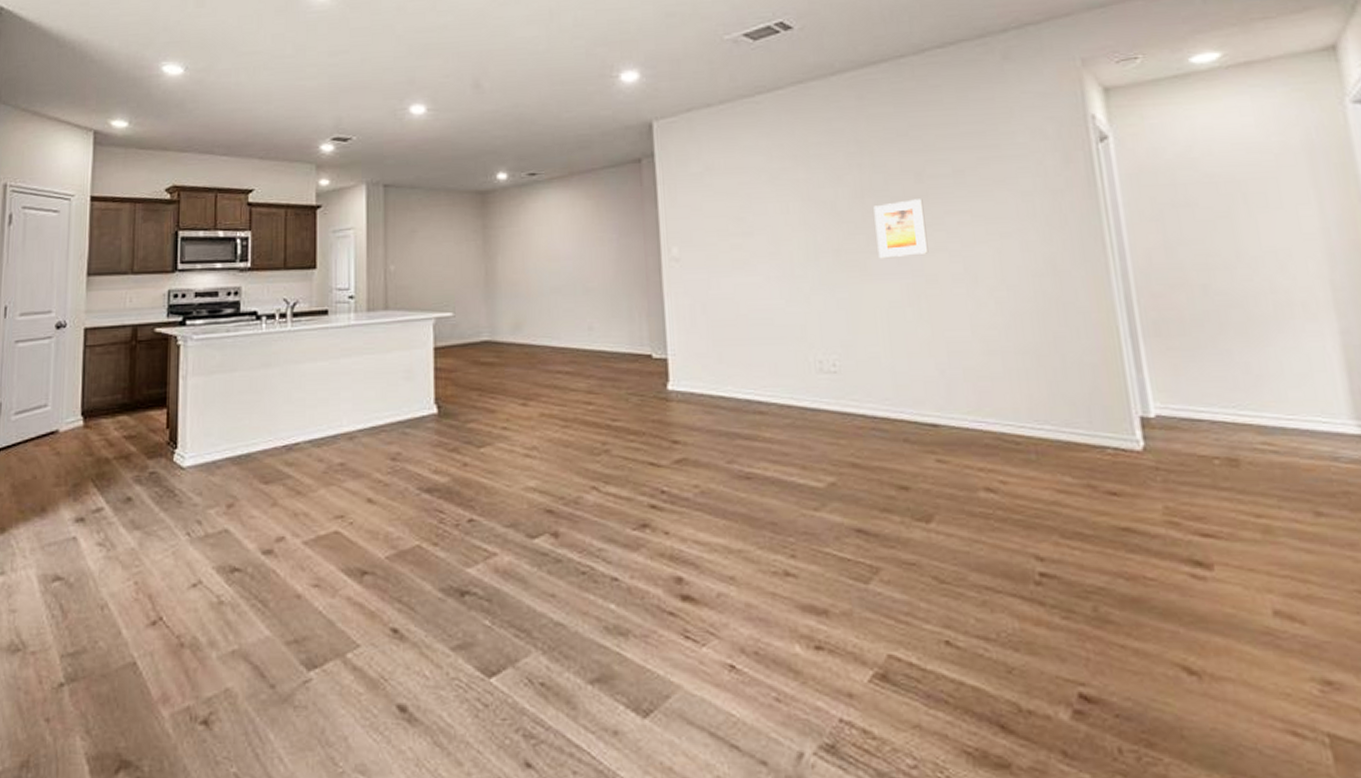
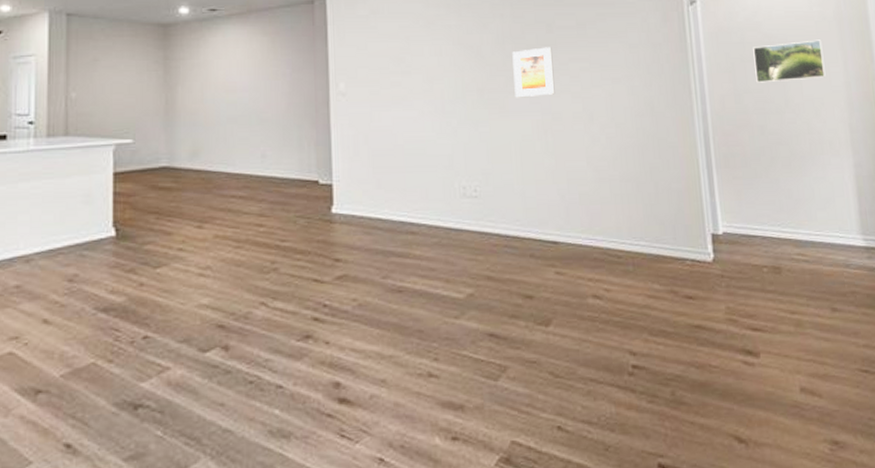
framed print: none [1188,176,1293,233] -> present [753,39,826,83]

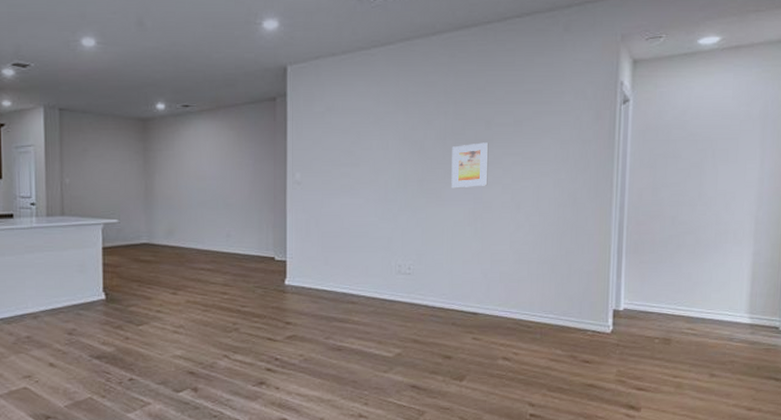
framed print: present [753,39,826,83] -> none [675,138,743,178]

